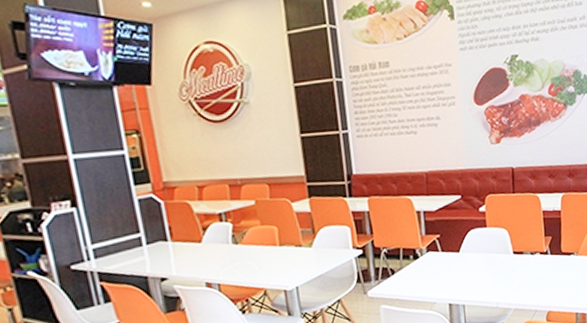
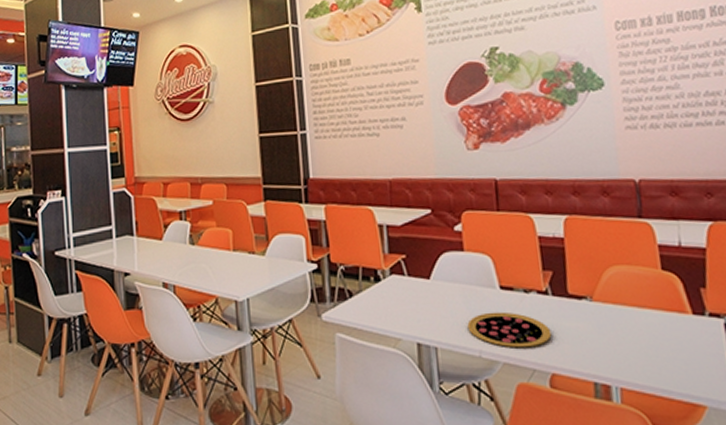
pizza: none [488,270,549,297] -> present [467,311,552,348]

